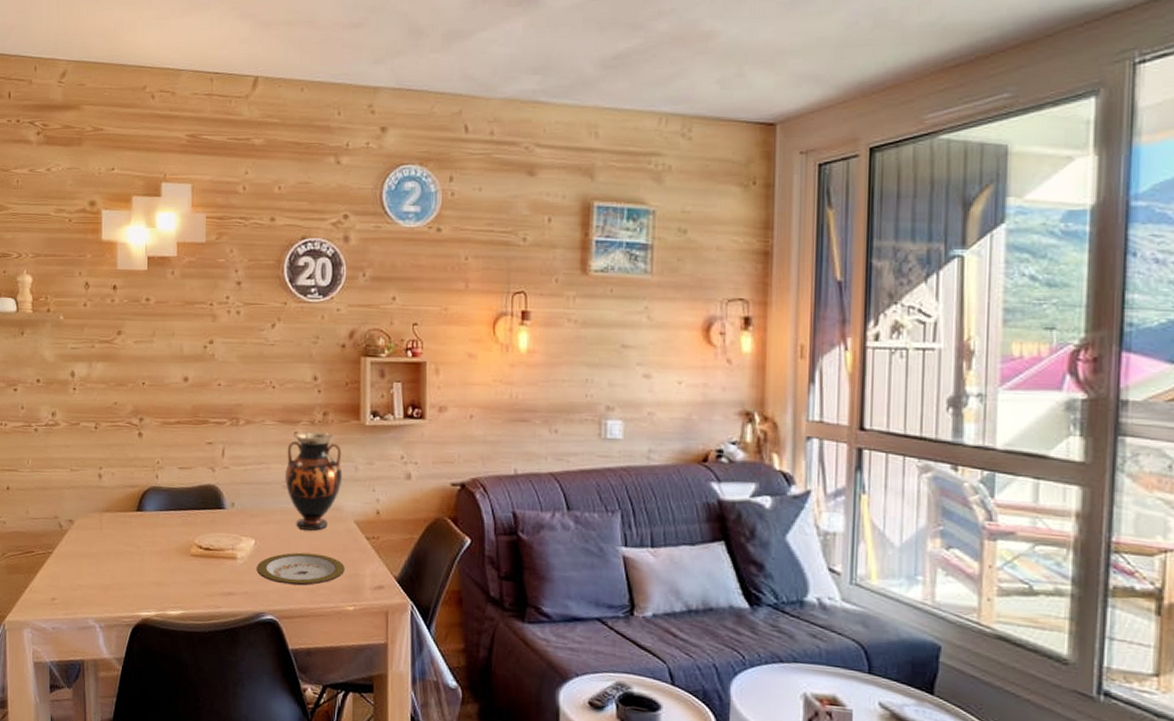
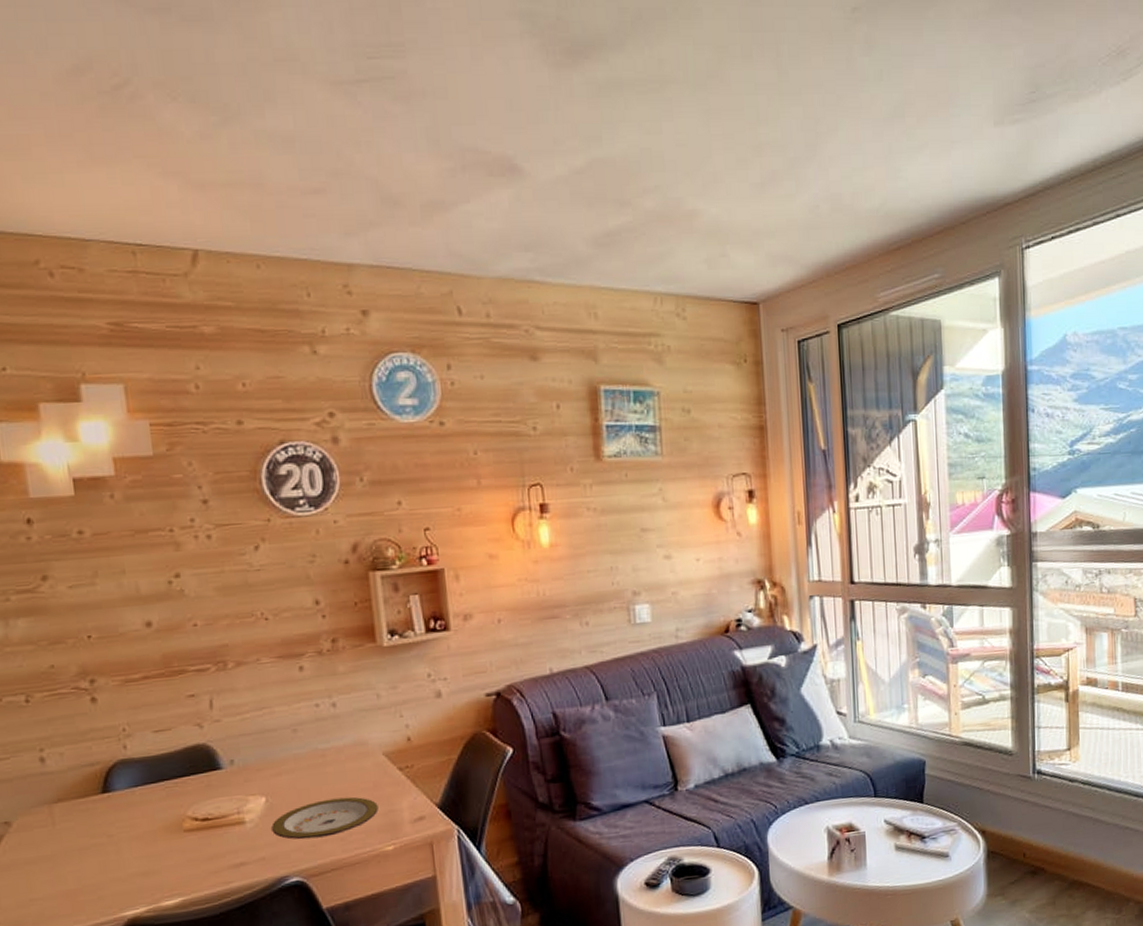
vase: present [285,431,343,531] -> none [292,661,364,775]

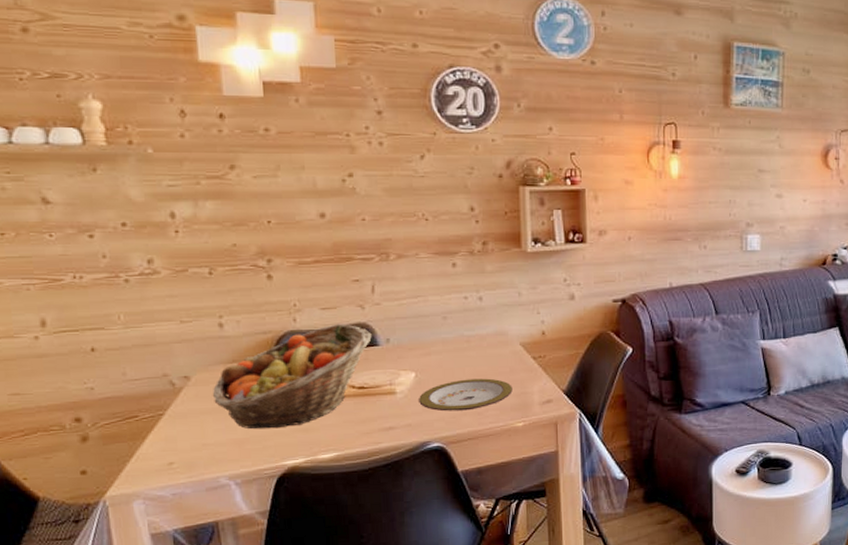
fruit basket: none [37,746,214,878] -> present [212,324,372,429]

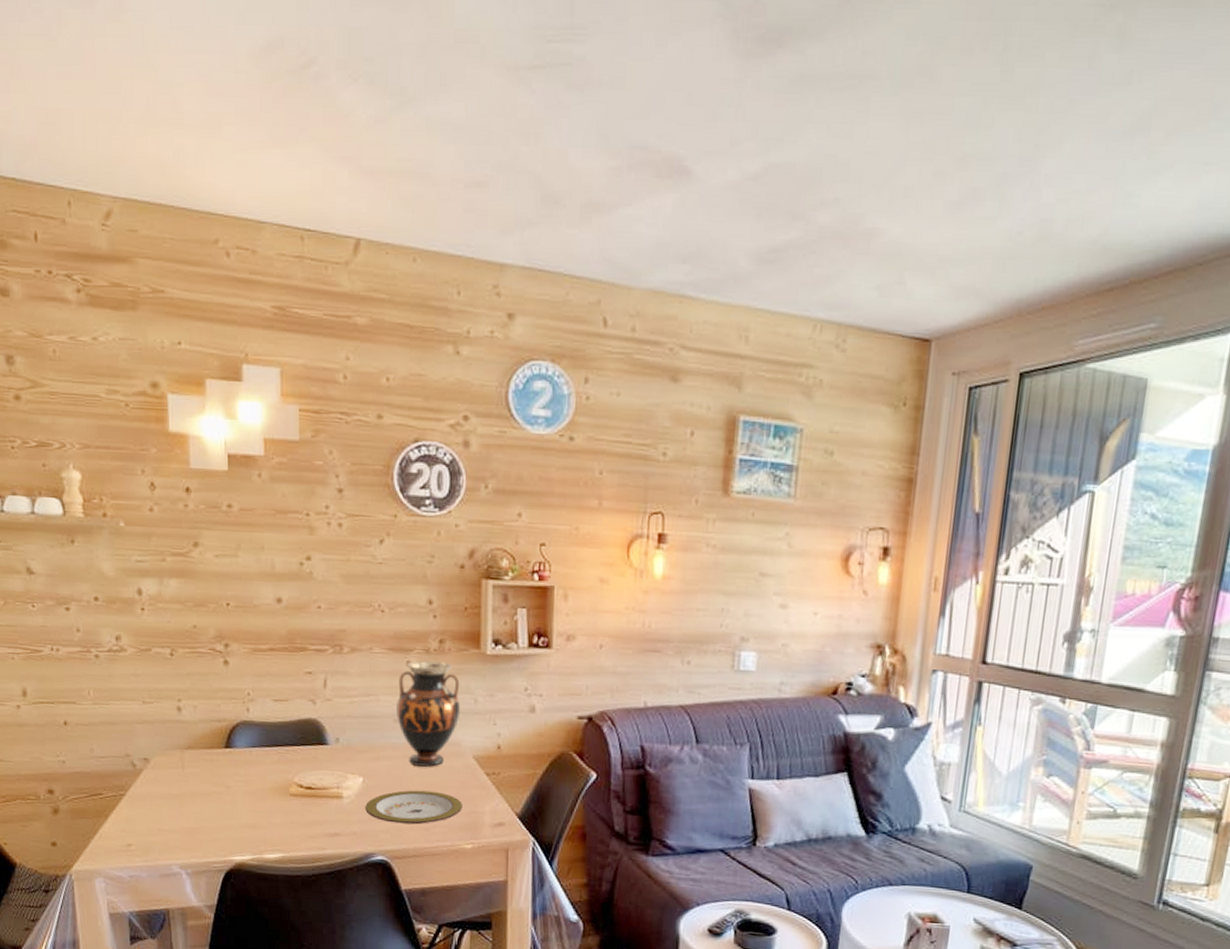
fruit basket: present [212,324,372,429] -> none [168,717,322,822]
vase: none [445,262,506,357] -> present [396,661,461,767]

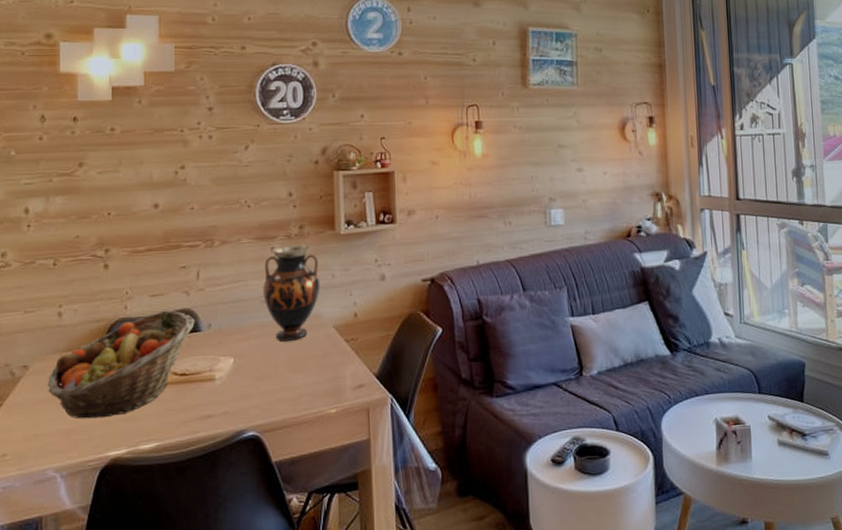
fruit basket: none [168,717,322,822] -> present [47,310,195,419]
plate: present [365,790,463,825] -> none [236,362,326,398]

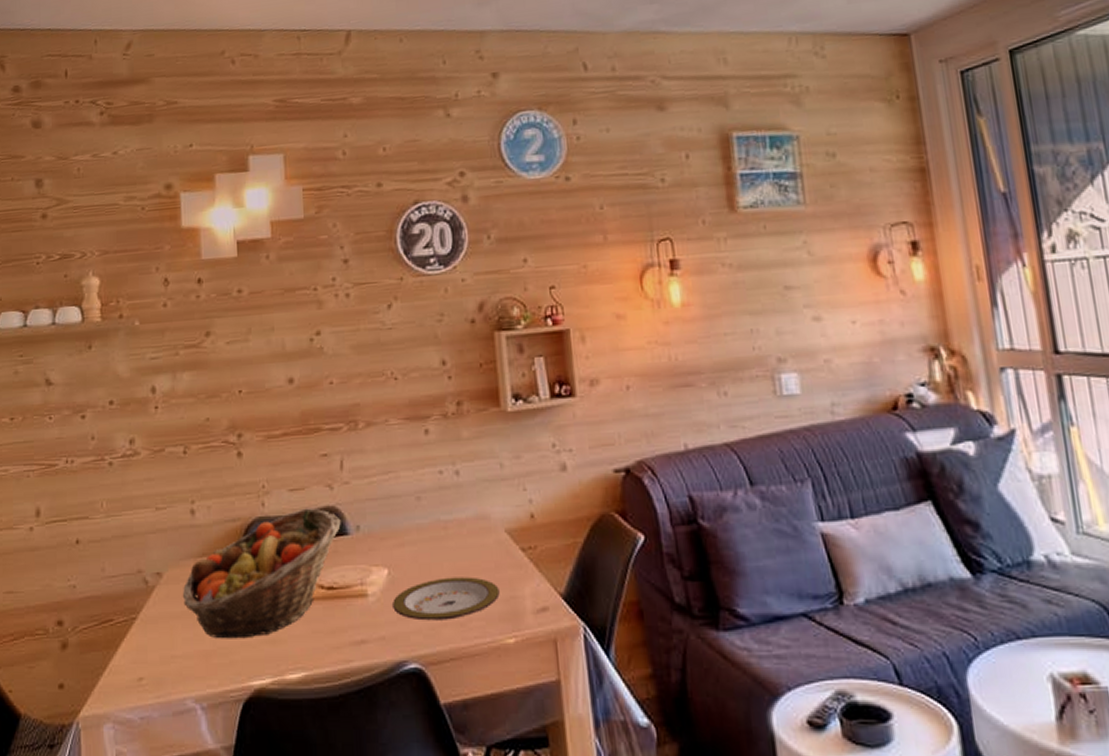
plate: none [236,362,326,398] -> present [393,577,500,621]
vase: present [263,245,320,341] -> none [417,426,487,549]

